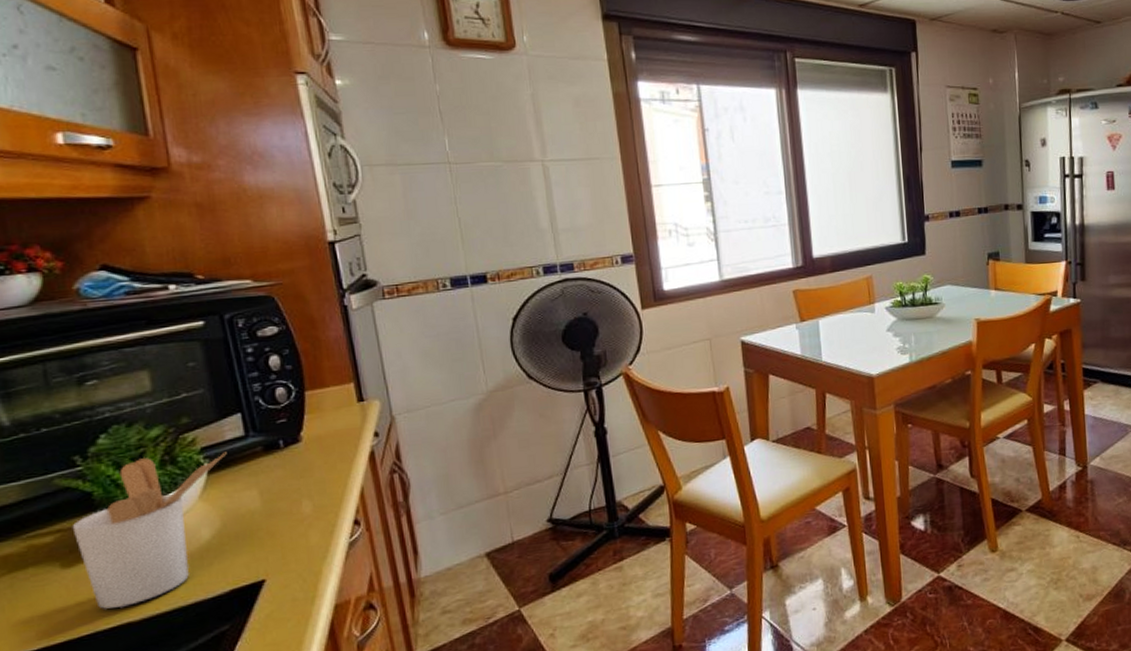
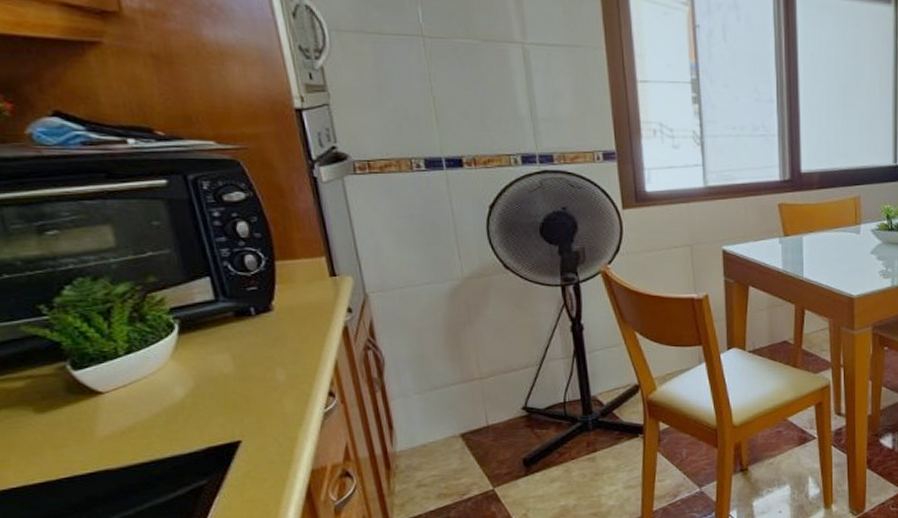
utensil holder: present [72,451,227,609] -> none [42,312,197,456]

